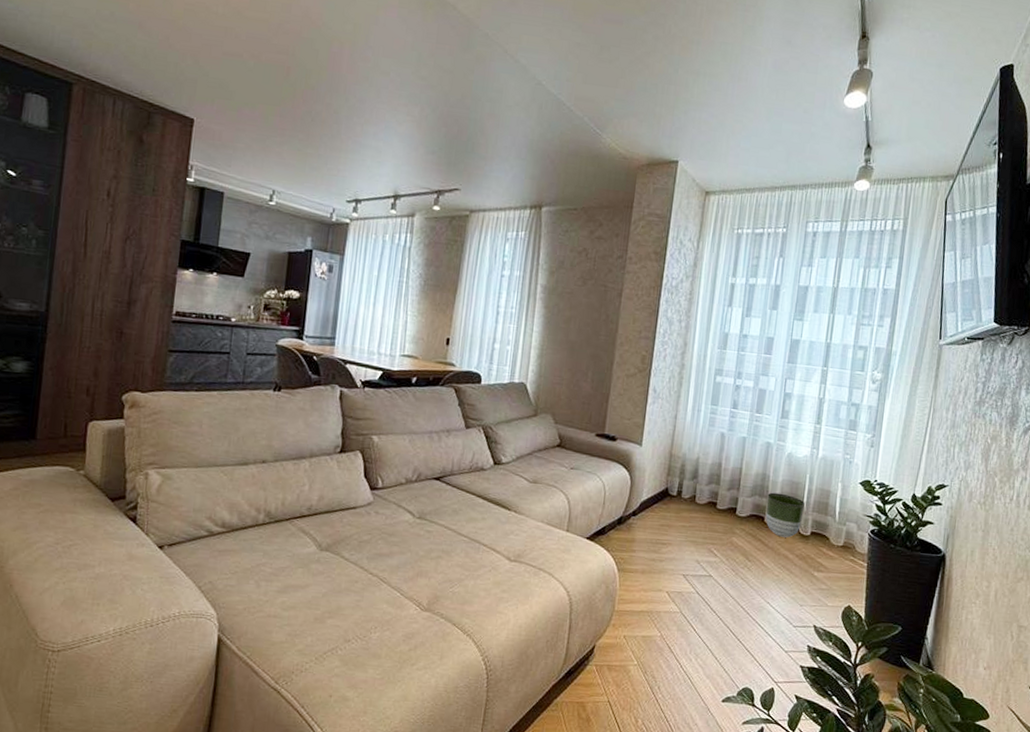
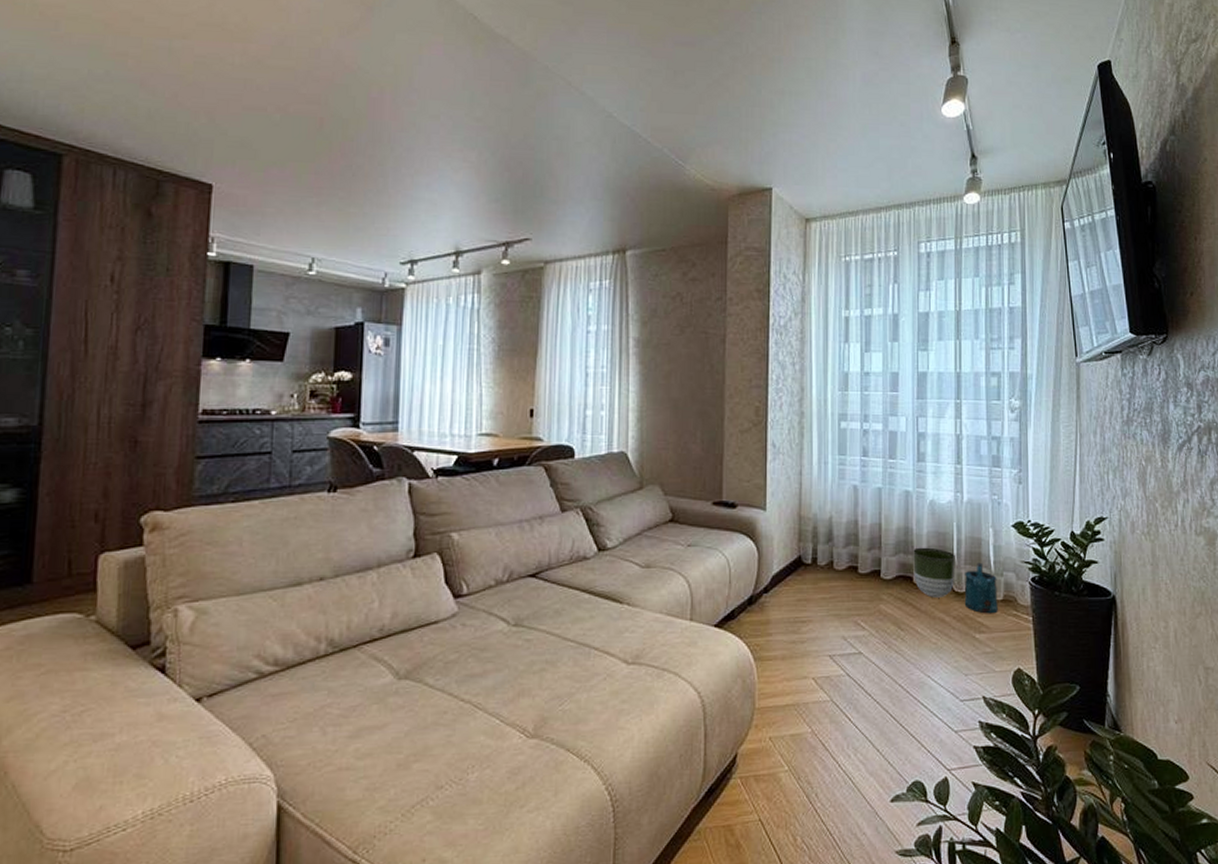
watering can: none [807,511,840,557] -> present [964,562,998,614]

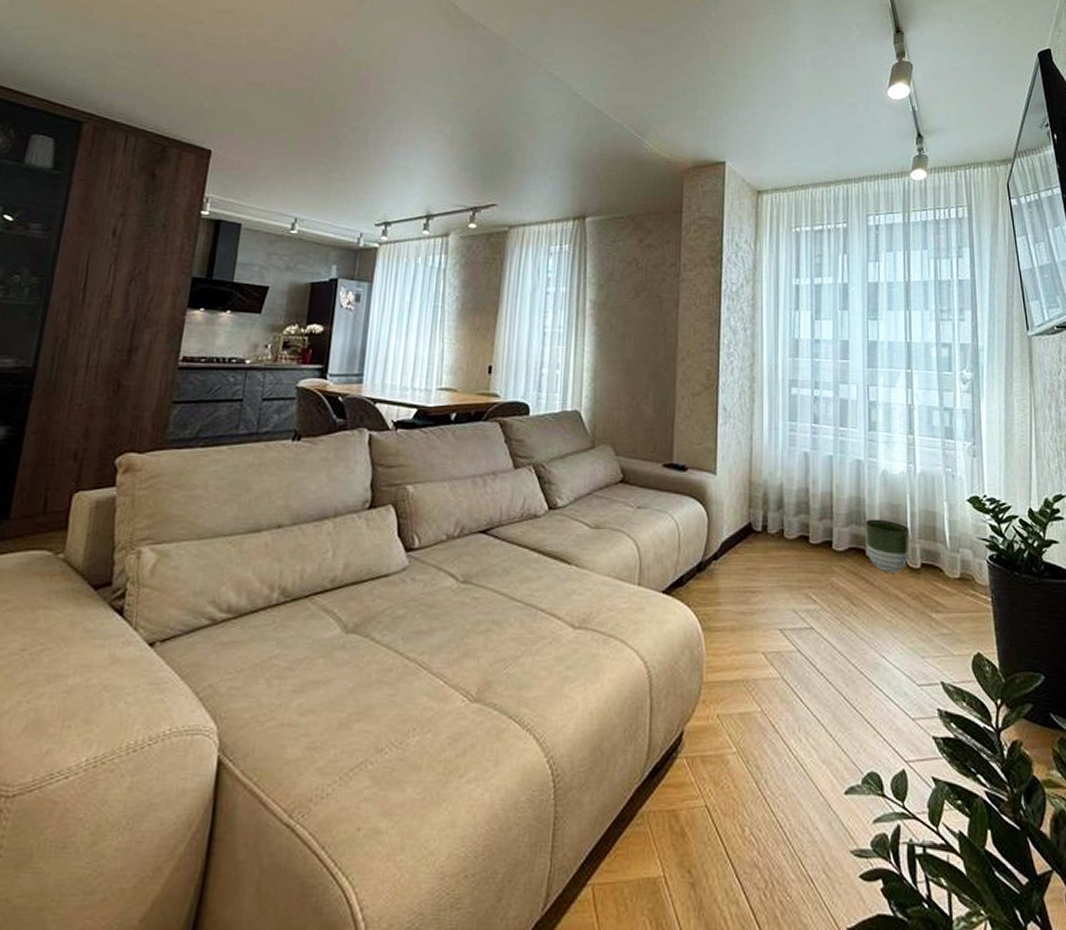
watering can: present [964,562,998,614] -> none [919,537,955,593]

